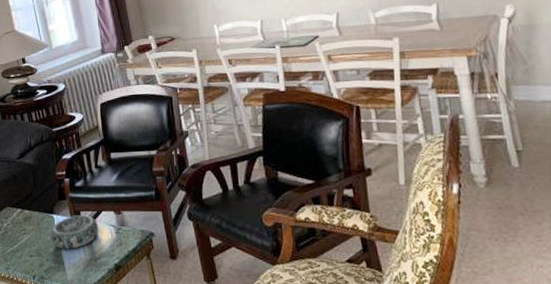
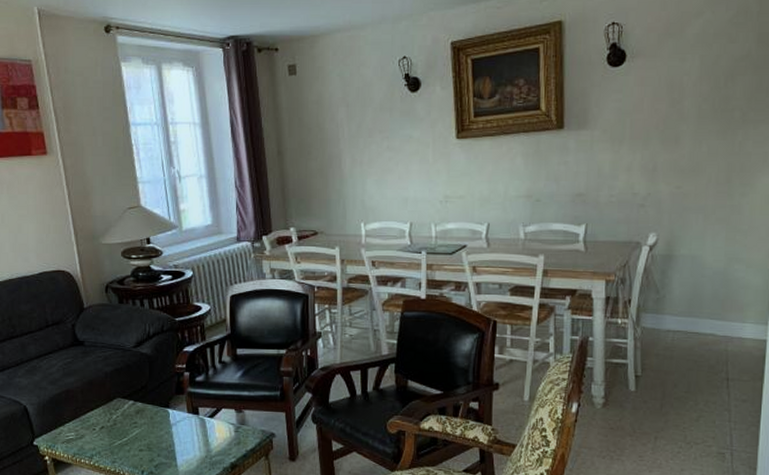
decorative bowl: present [50,215,99,249] -> none [164,411,218,446]

